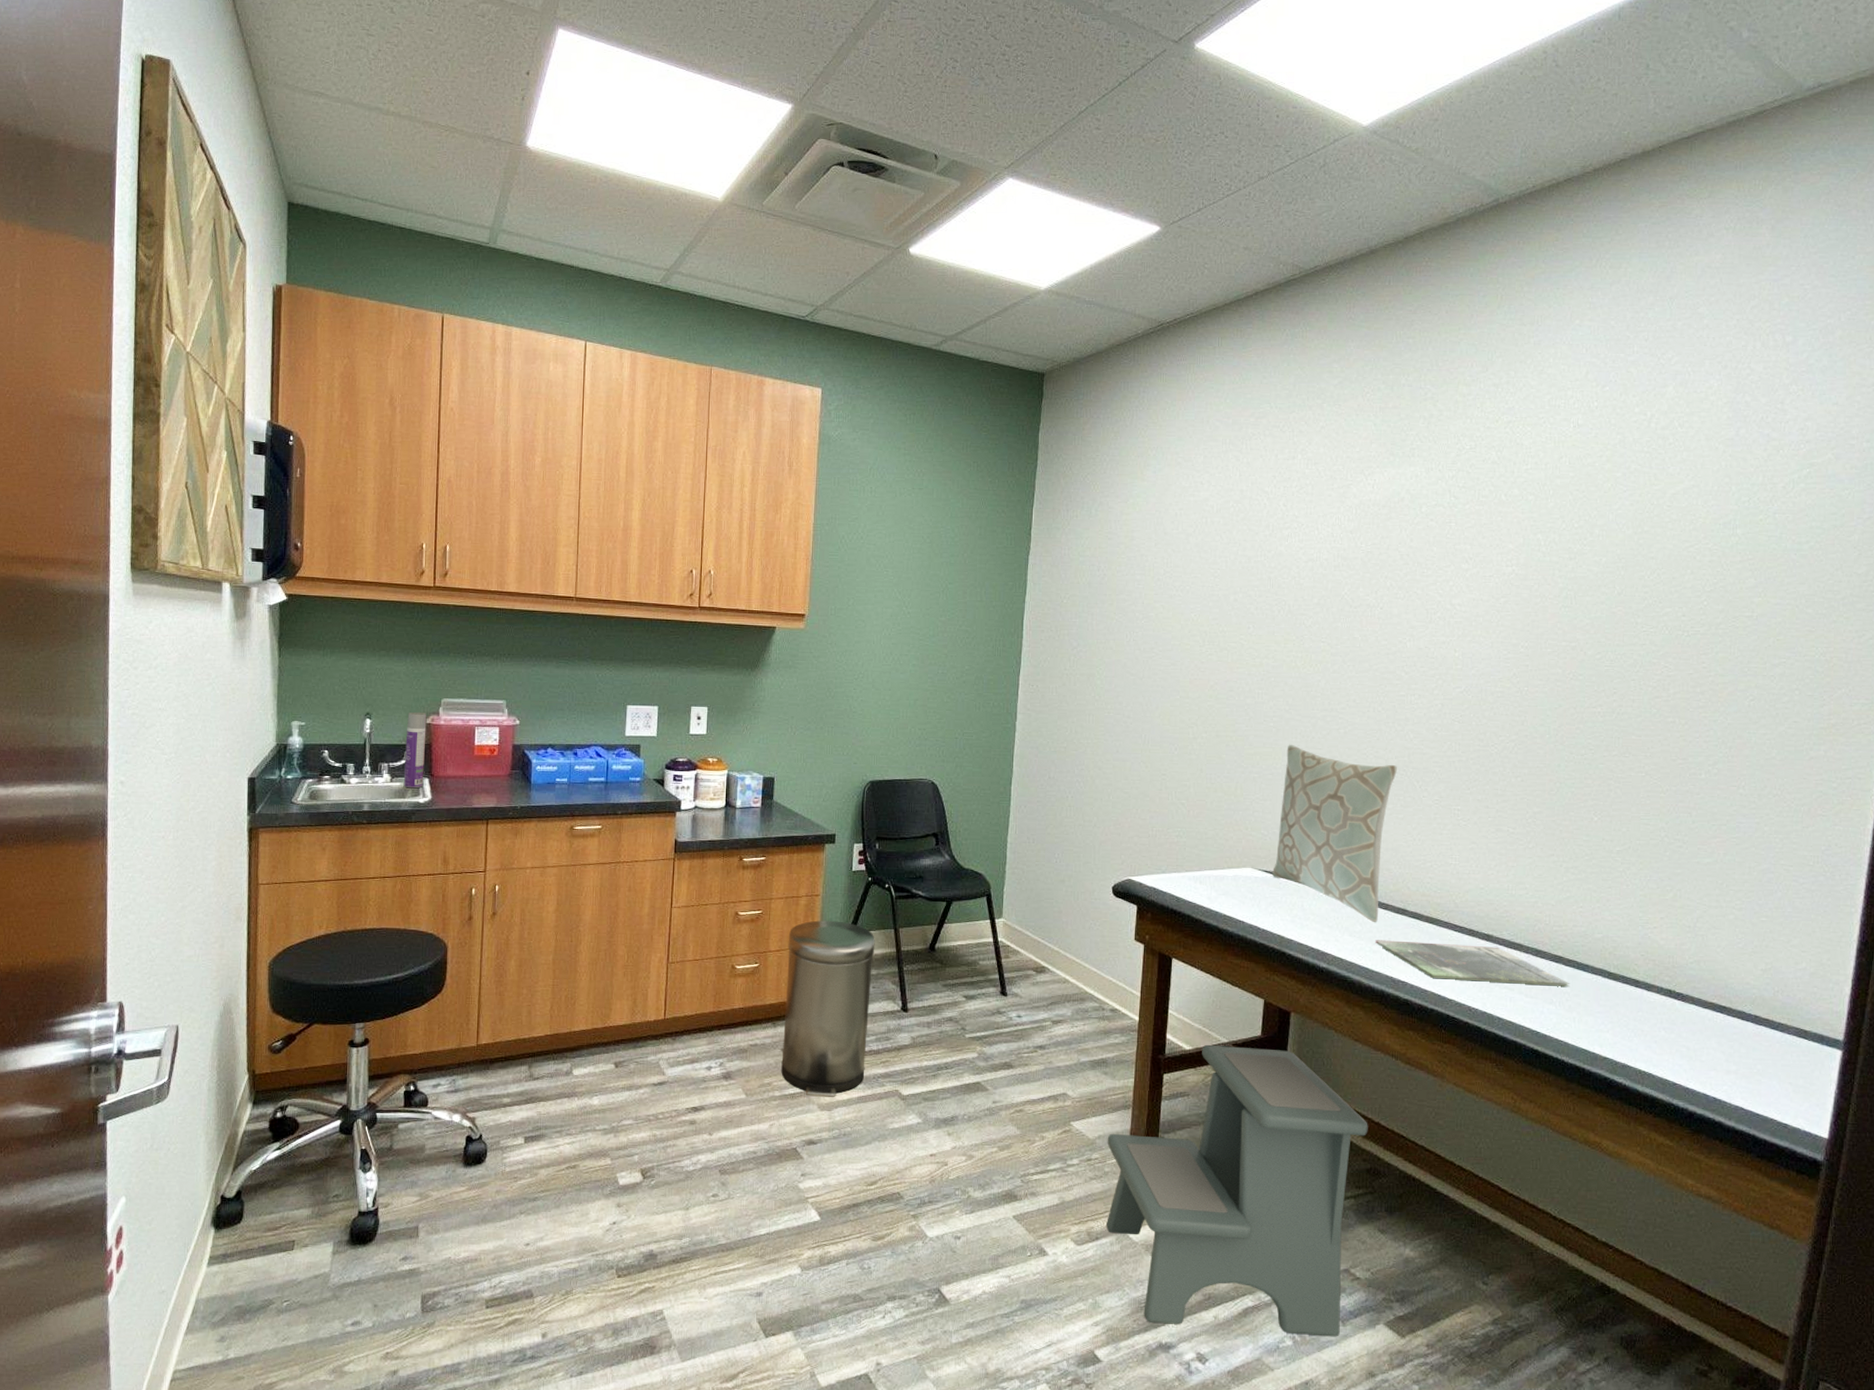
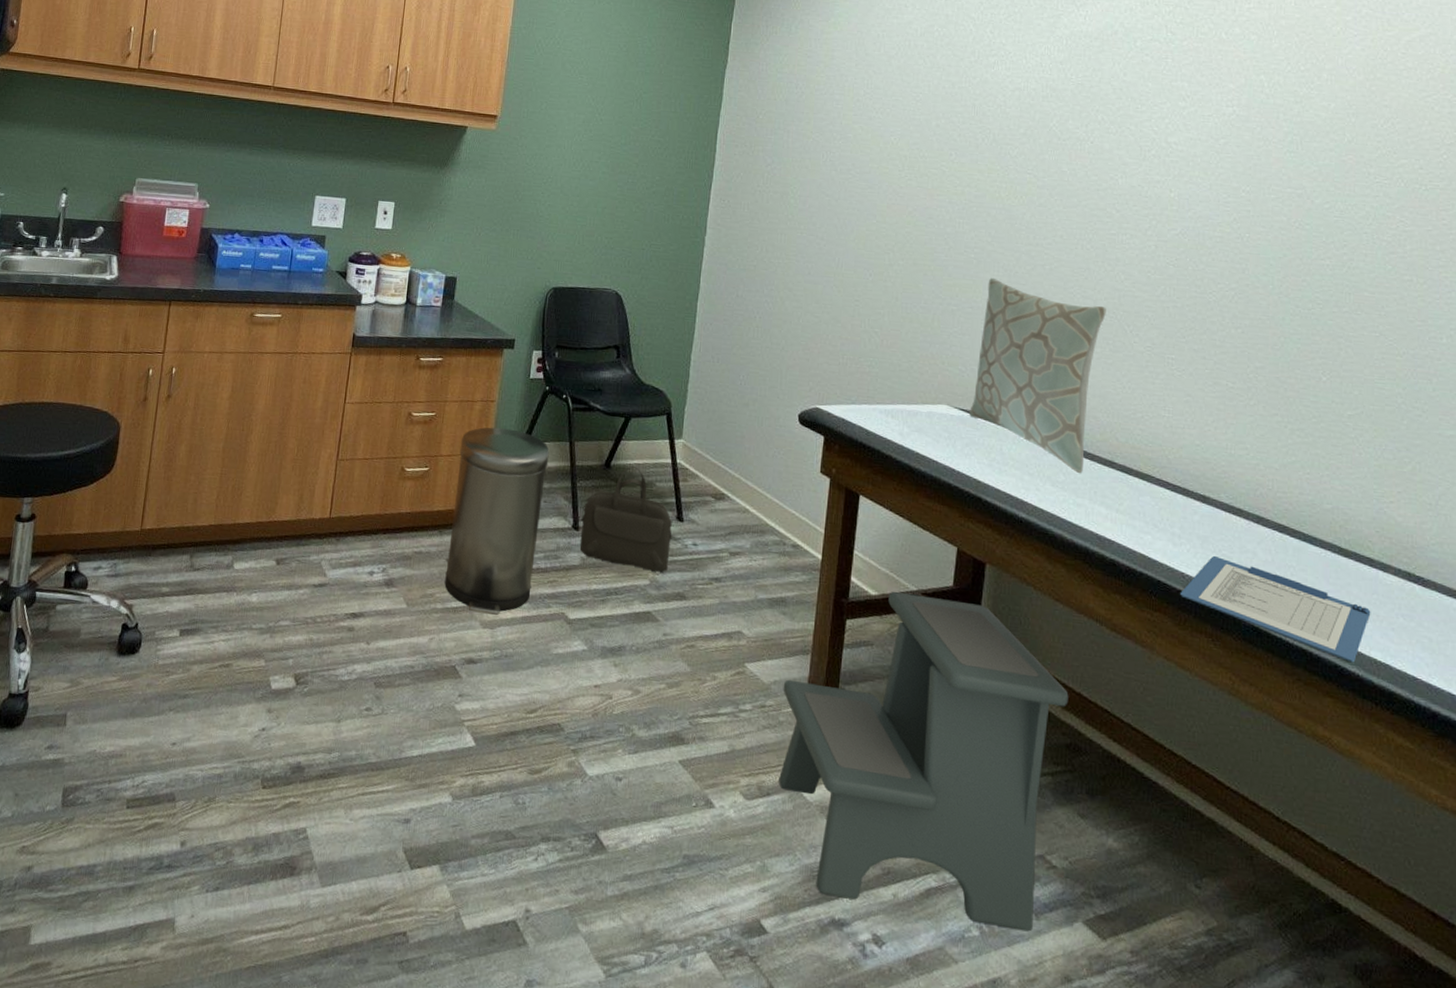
aerosol can: present [404,711,427,789] -> none [93,189,121,265]
handbag: none [909,947,997,1045] -> present [579,466,672,572]
magazine: present [1375,940,1570,987] -> none [1079,492,1296,560]
clipboard: none [1466,988,1637,1075] -> present [1179,555,1371,663]

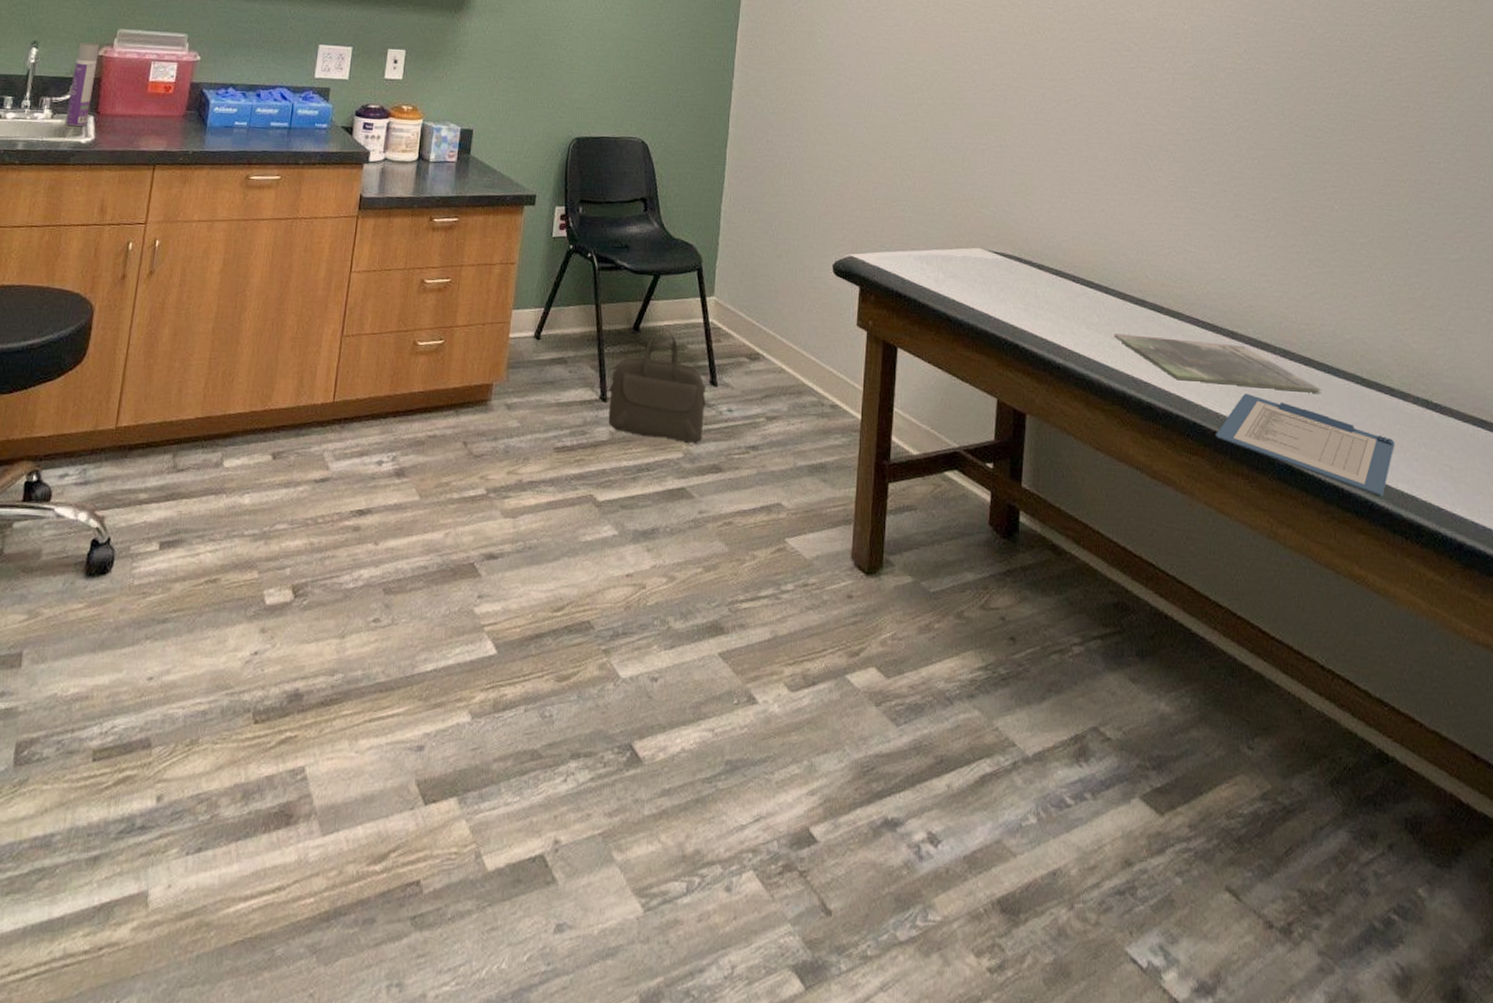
aerosol can: none [93,189,121,265] -> present [66,42,100,127]
pedal bin: present [444,427,550,616] -> none [461,292,574,503]
step stool: present [779,591,1069,932] -> none [824,449,1114,814]
pillow: present [969,277,1106,474] -> none [1003,114,1130,315]
magazine: none [1079,492,1296,560] -> present [1114,334,1322,393]

